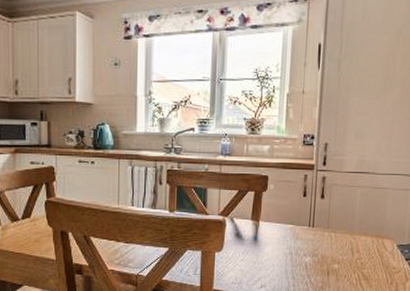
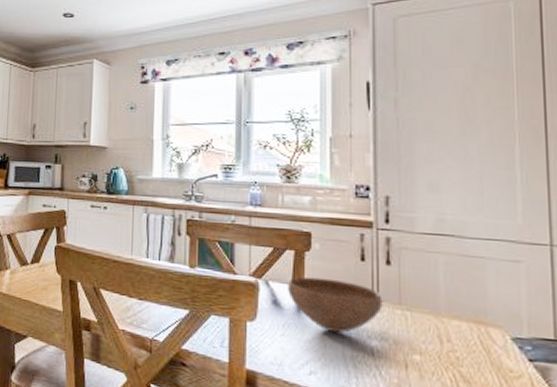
bowl: none [248,212,316,255] -> present [288,276,383,334]

